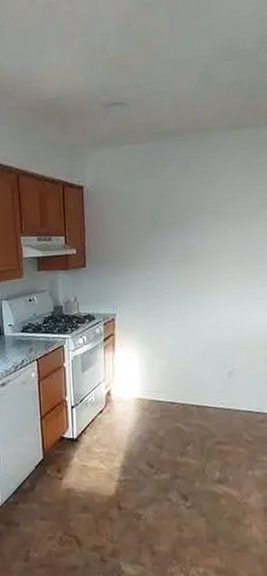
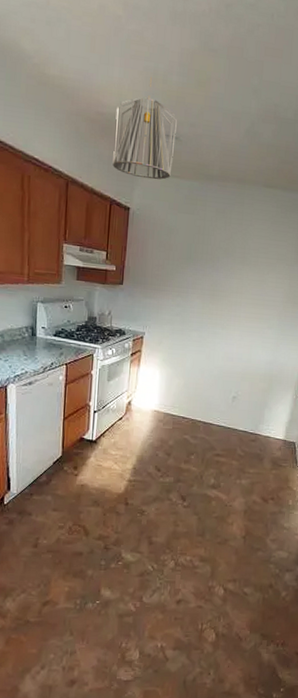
pendant light: none [57,50,123,154] -> present [112,76,177,180]

